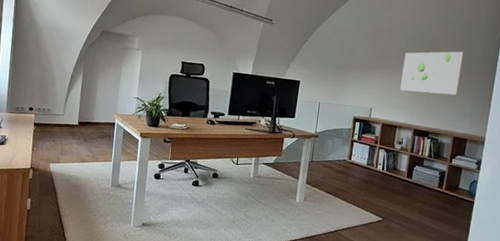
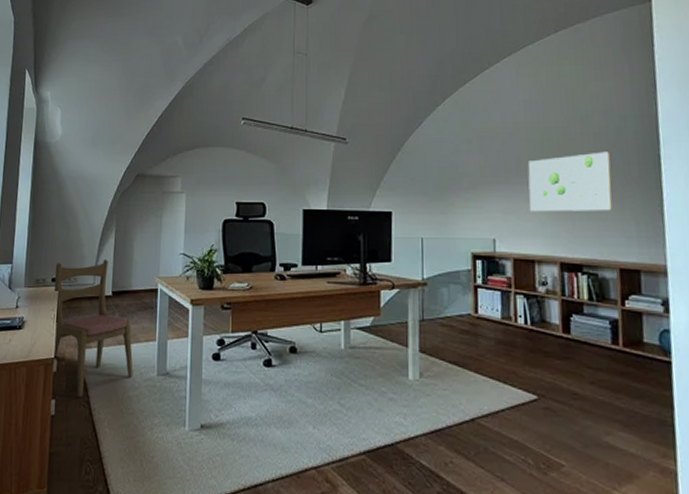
dining chair: none [30,96,93,199] -> present [53,260,133,398]

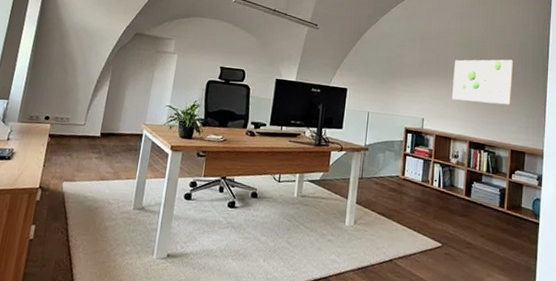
dining chair: present [53,260,133,398] -> none [40,103,115,225]

